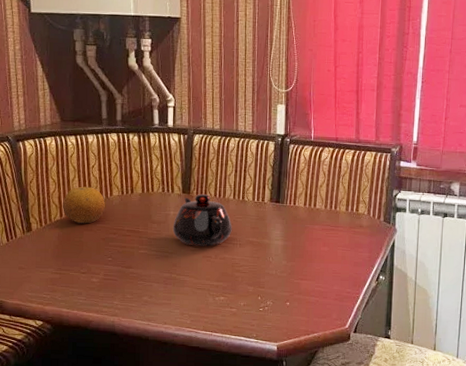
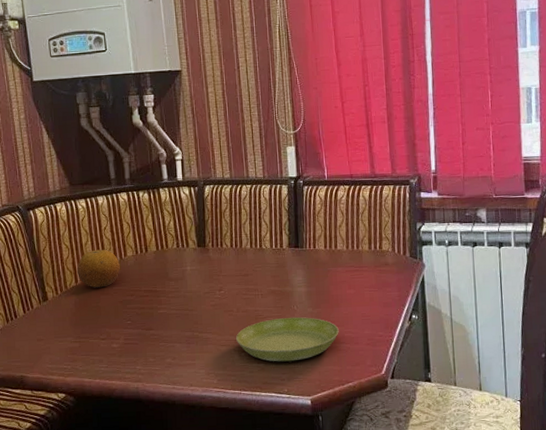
teapot: present [172,193,232,246] -> none [190,245,252,301]
saucer: none [212,267,310,309] -> present [236,317,339,362]

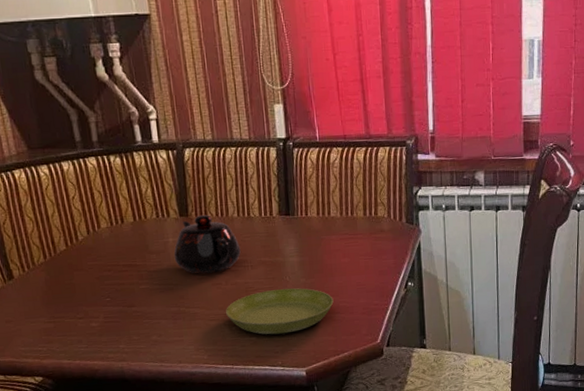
fruit: present [76,249,120,288] -> none [44,221,94,264]
teapot: none [190,245,252,301] -> present [174,214,241,274]

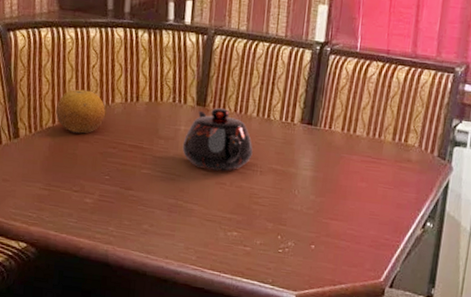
fruit: none [44,221,94,264] -> present [55,89,105,134]
saucer: present [226,288,334,335] -> none [224,200,341,251]

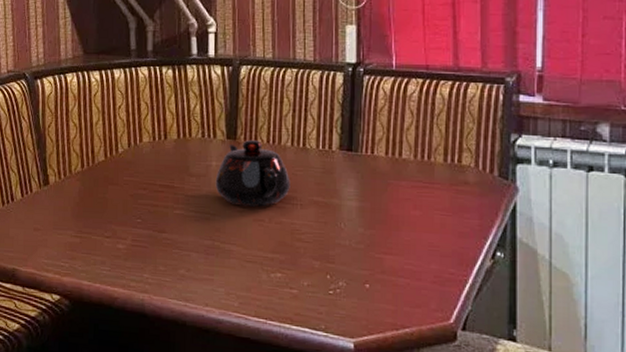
fruit: present [55,89,105,134] -> none [83,131,133,177]

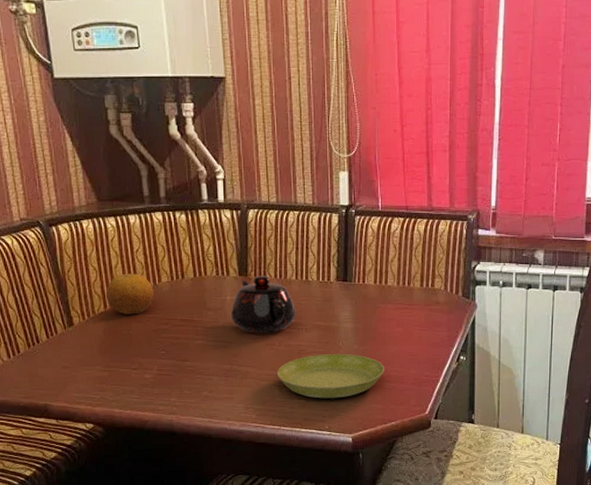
fruit: none [83,131,133,177] -> present [105,273,154,315]
saucer: none [266,236,397,292] -> present [277,353,385,399]

